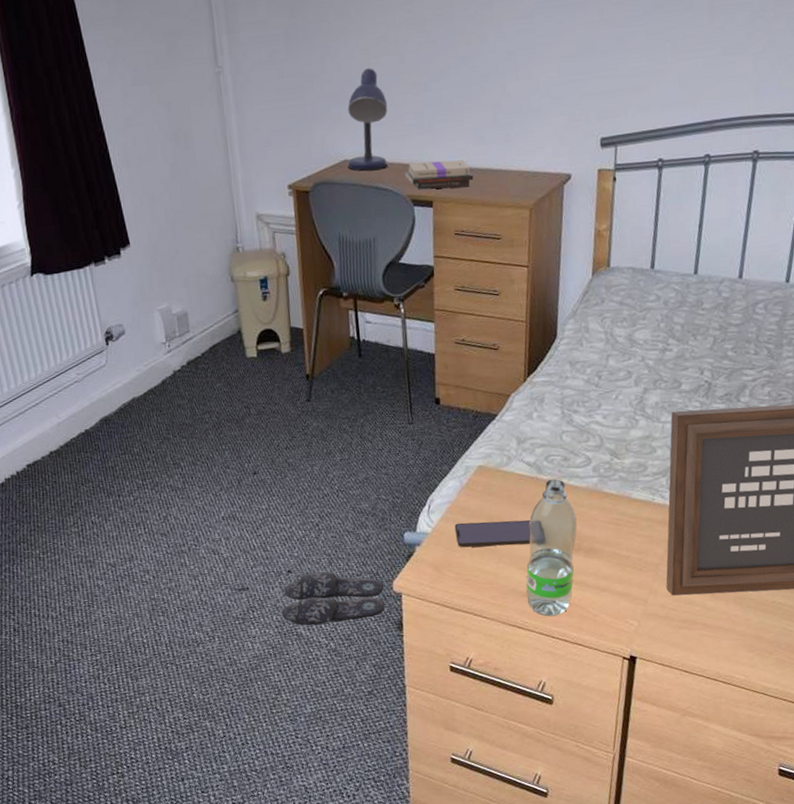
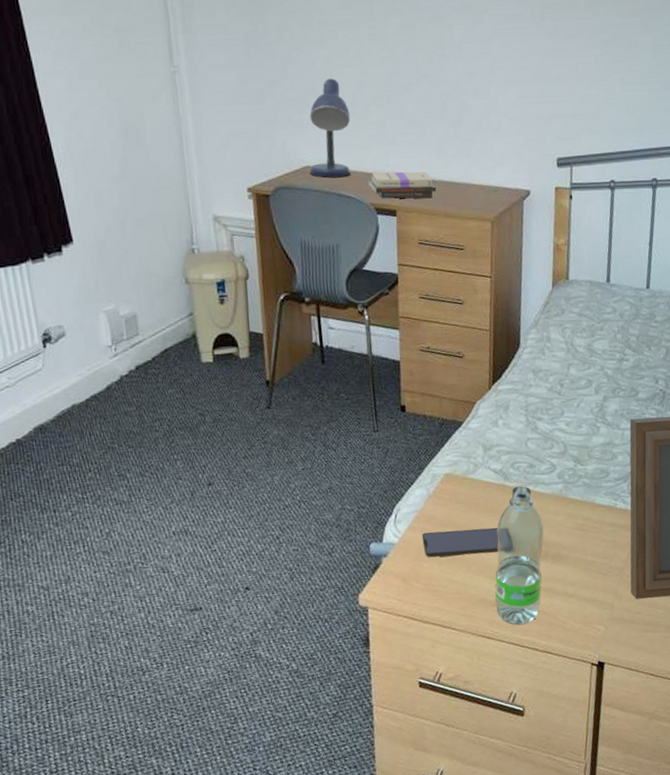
slippers: present [282,571,384,625] -> none [239,587,350,646]

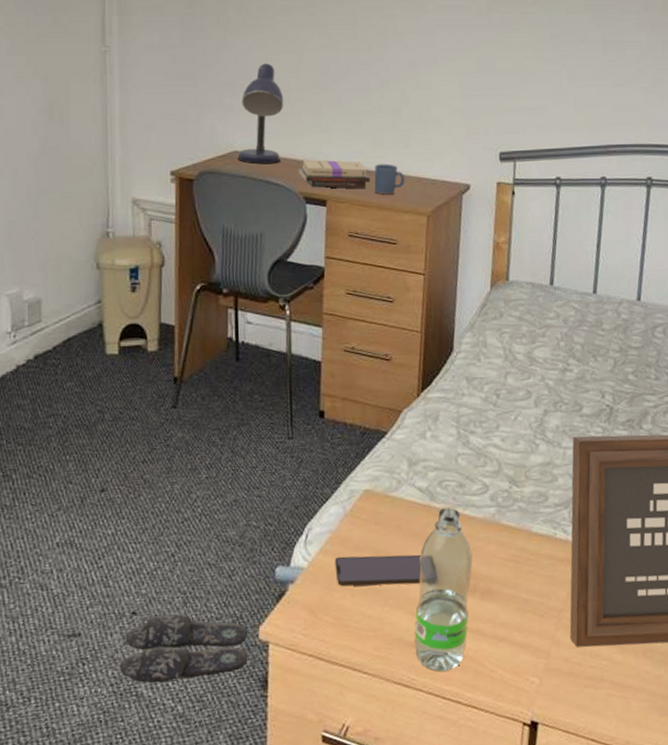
slippers: none [239,587,350,646] -> present [120,614,247,683]
mug: none [439,173,469,203] -> present [374,164,405,195]

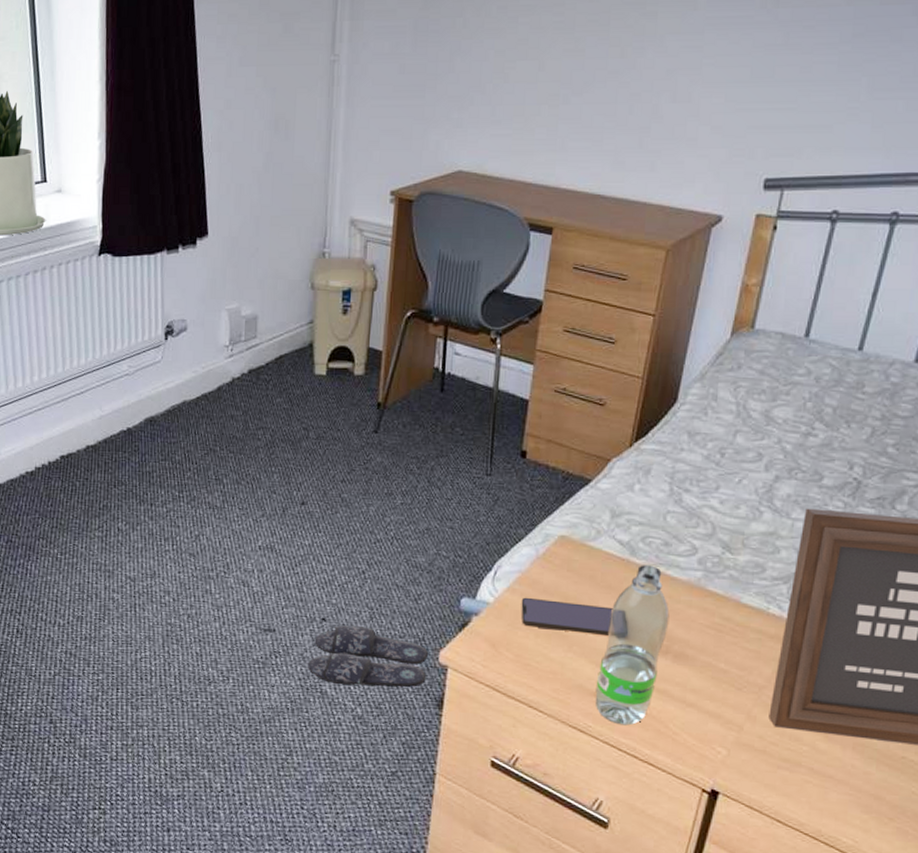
desk lamp: present [237,63,284,165] -> none [461,72,518,186]
books: present [299,159,371,189] -> none [526,182,606,217]
mug: present [374,164,405,195] -> none [609,189,645,224]

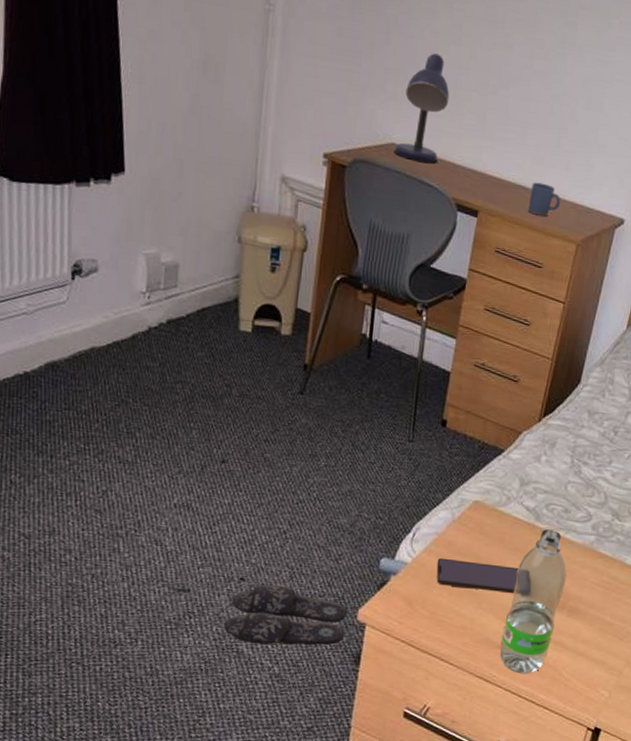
desk lamp: none [461,72,518,186] -> present [394,53,450,164]
mug: none [609,189,645,224] -> present [528,182,560,217]

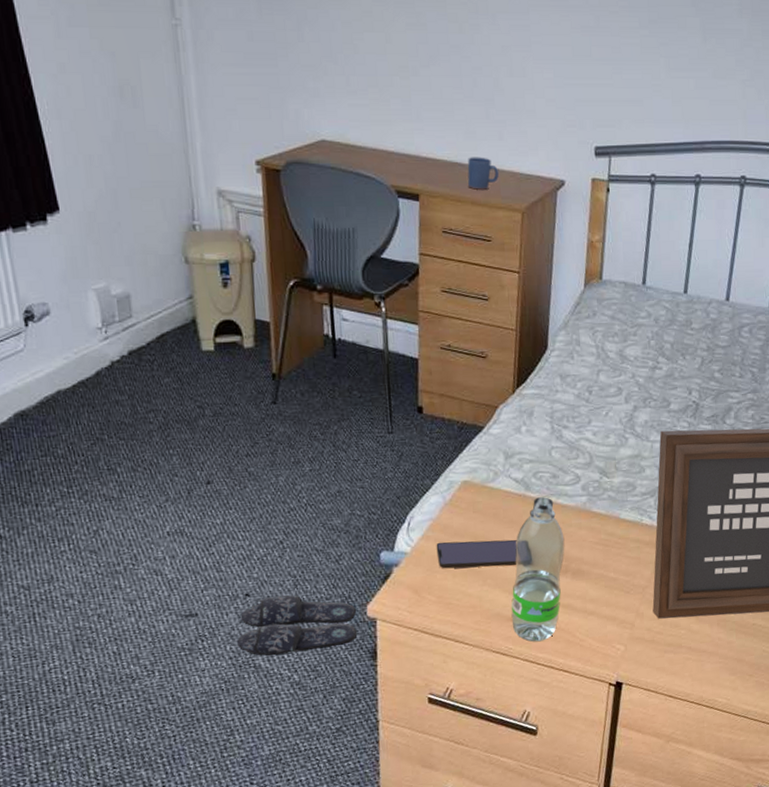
desk lamp: present [394,53,450,164] -> none [325,43,372,155]

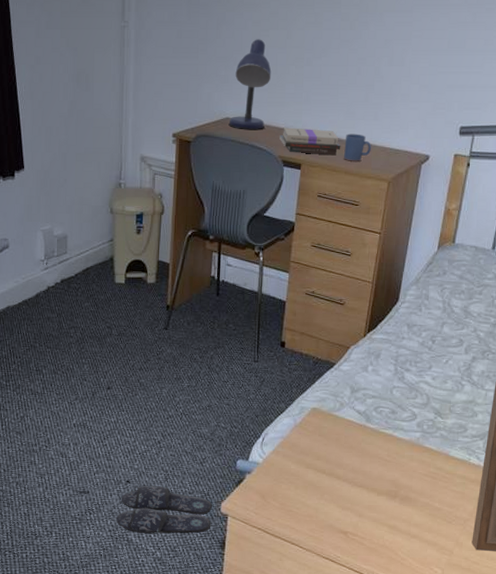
desk lamp: none [325,43,372,155] -> present [228,39,272,130]
books: none [389,151,464,183] -> present [279,127,341,156]
smartphone: present [436,539,517,569] -> none [284,457,354,486]
bottle: present [511,497,565,643] -> none [342,429,397,555]

